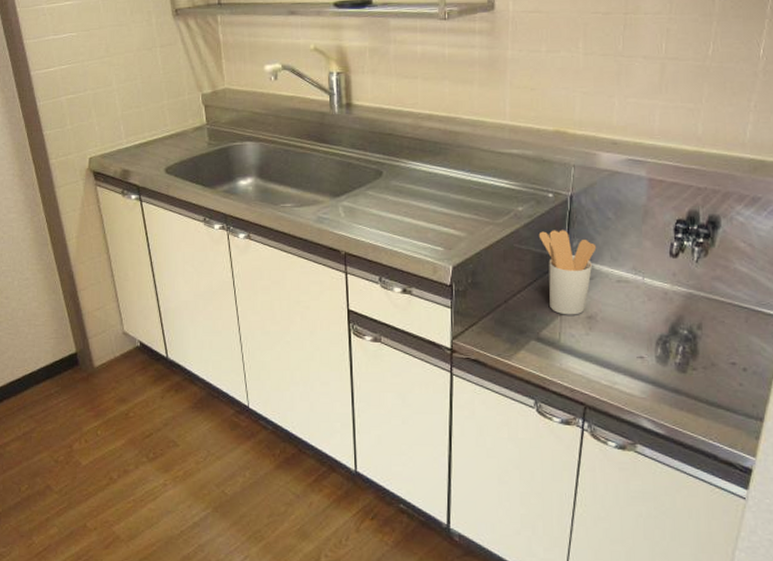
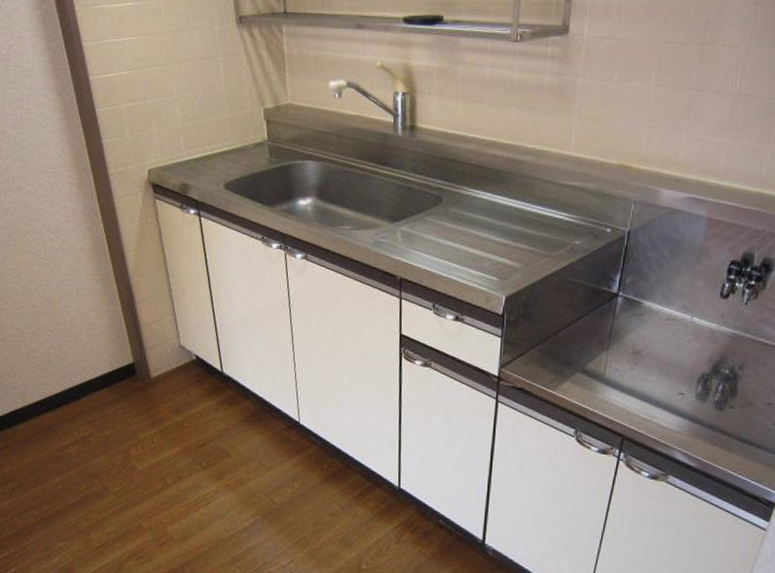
utensil holder: present [538,230,597,315] -> none [593,265,649,350]

